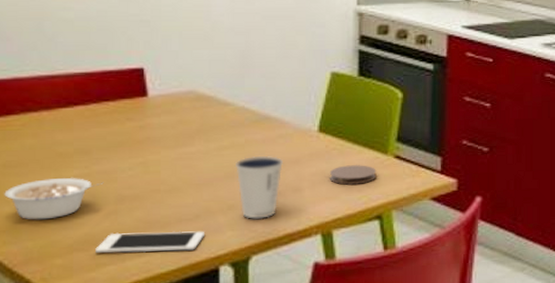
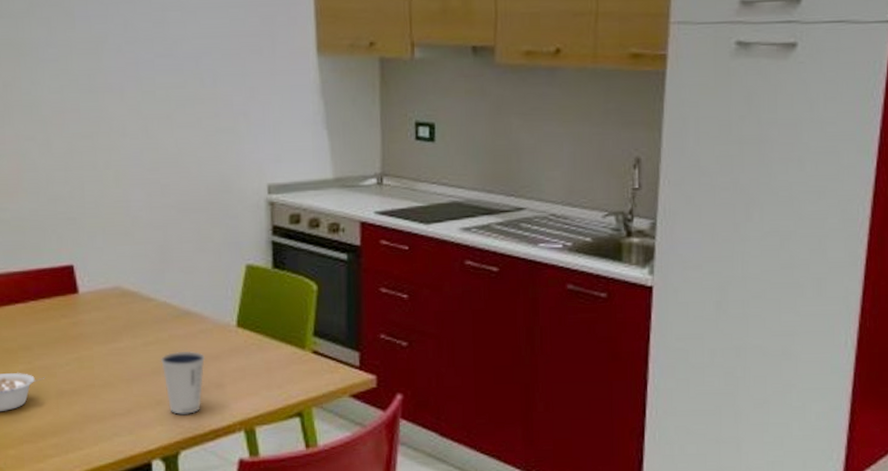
cell phone: present [95,231,206,253] -> none [42,425,138,446]
coaster: present [329,165,377,185] -> none [249,360,295,381]

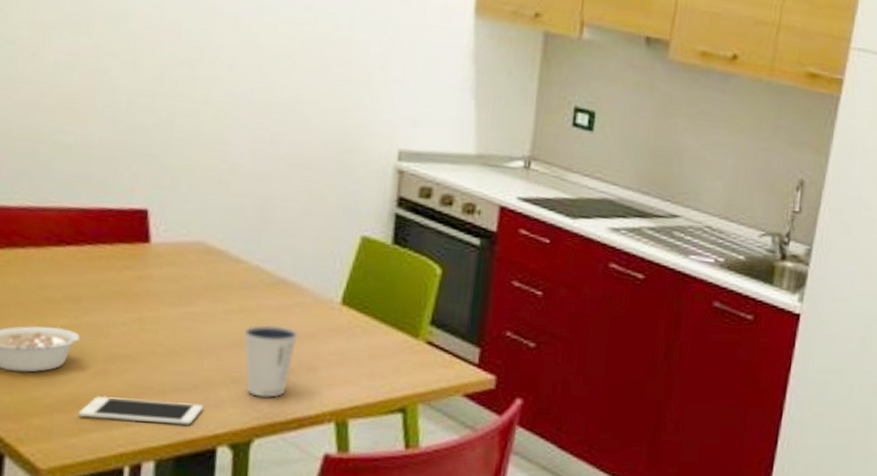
cell phone: none [42,425,138,446] -> present [79,395,204,425]

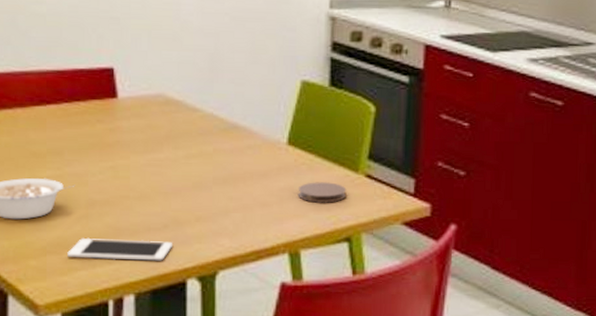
dixie cup: present [242,324,299,398] -> none [202,166,252,233]
coaster: none [349,346,404,370] -> present [297,182,347,203]

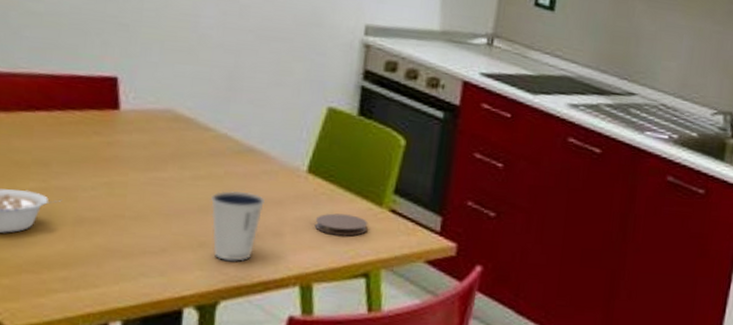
cell phone: present [67,237,173,261] -> none [47,257,171,287]
dixie cup: none [202,166,252,233] -> present [210,190,266,262]

